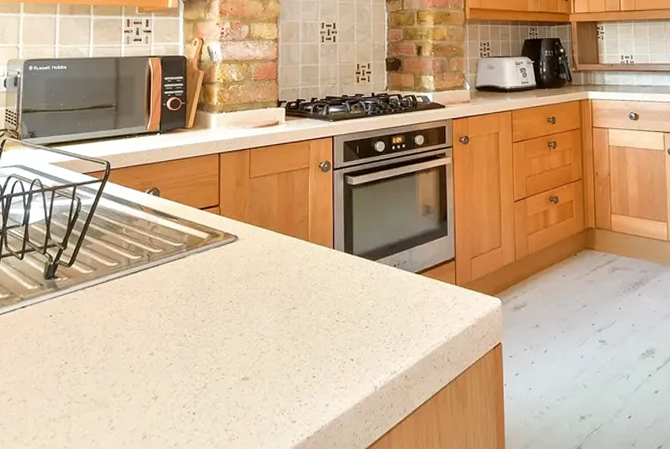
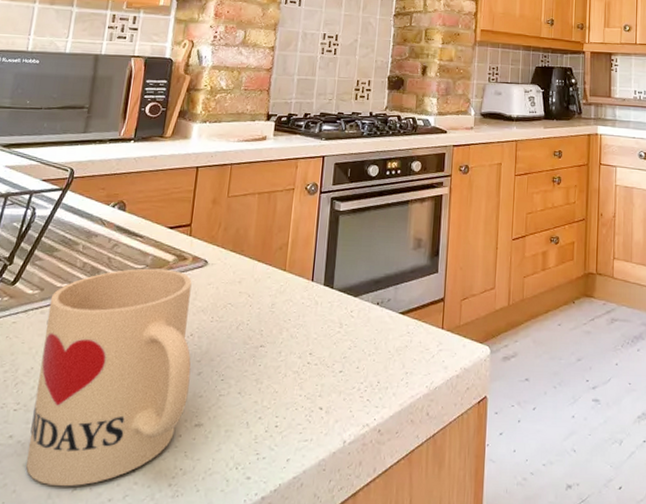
mug: none [100,245,233,435] -> present [26,268,192,487]

